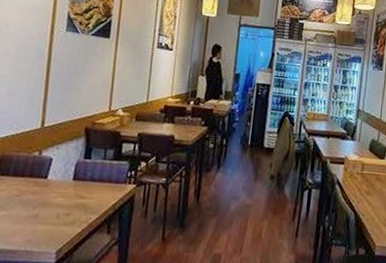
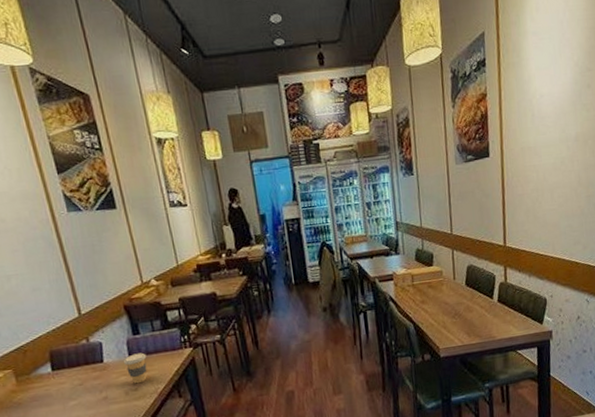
coffee cup: none [66,177,90,209] -> present [124,353,147,384]

